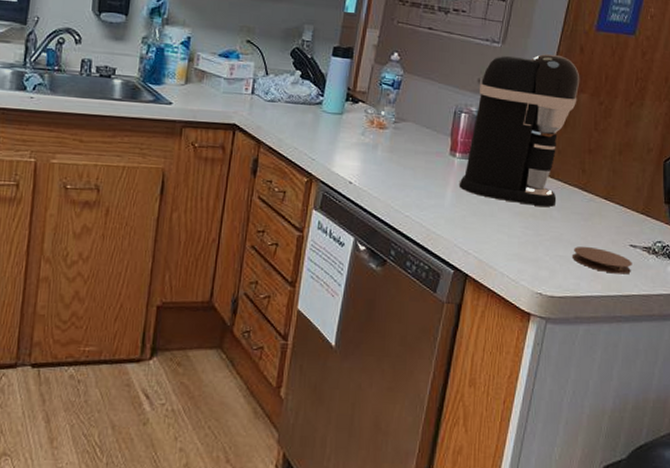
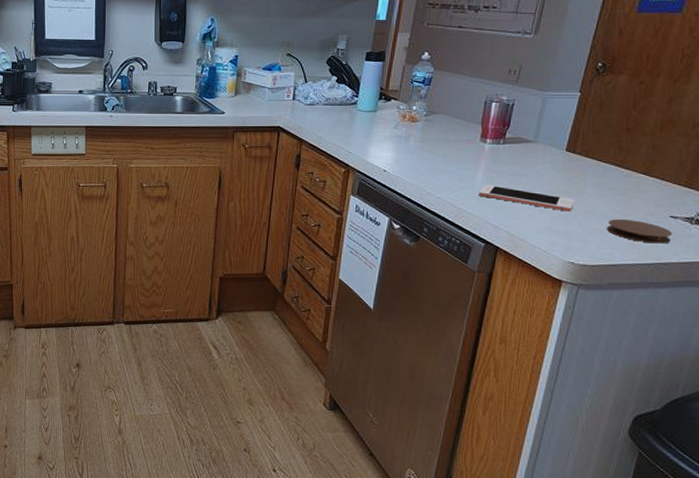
cell phone: none [447,204,542,237] -> present [478,185,575,212]
coffee maker: present [459,53,580,207] -> none [489,39,619,183]

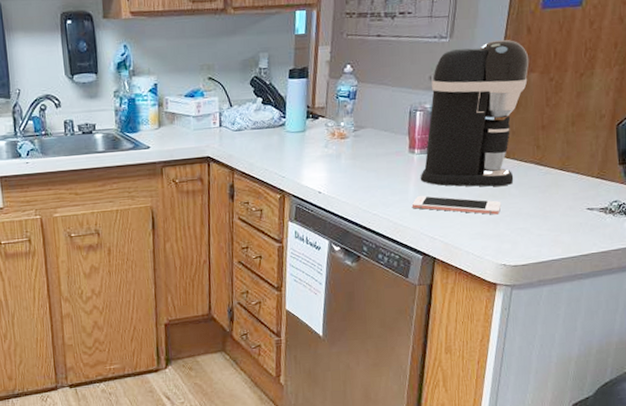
coffee maker: none [489,39,619,183] -> present [420,39,529,187]
coaster: present [607,218,672,244] -> none [533,215,590,237]

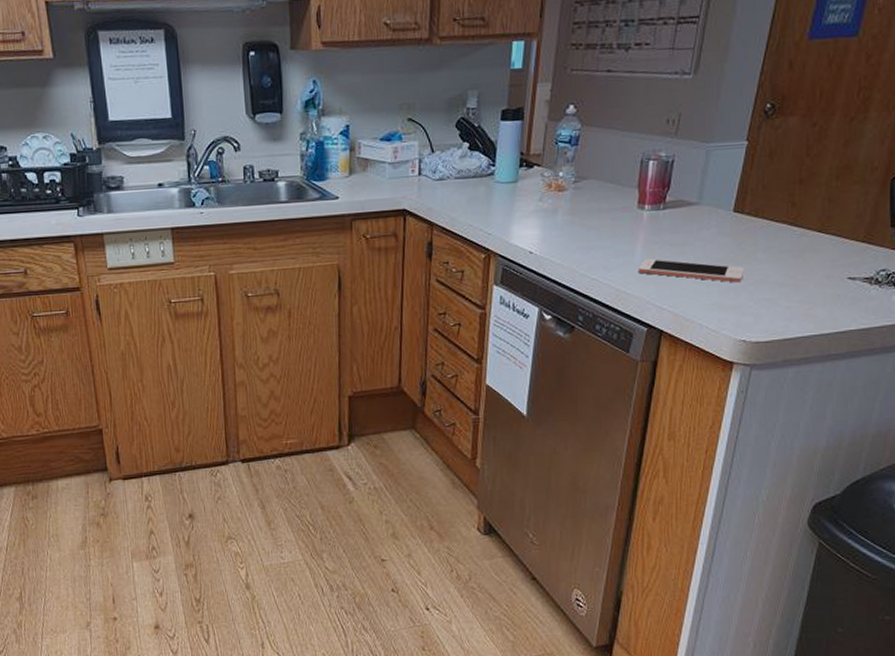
coffee maker: present [420,39,529,187] -> none [649,76,789,250]

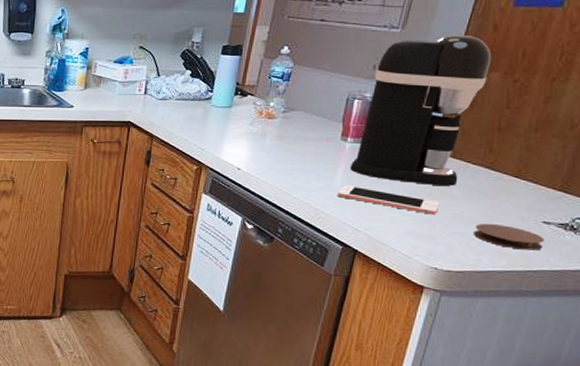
coffee maker: none [649,76,789,250] -> present [350,34,492,186]
coaster: none [781,285,851,311] -> present [474,223,545,251]

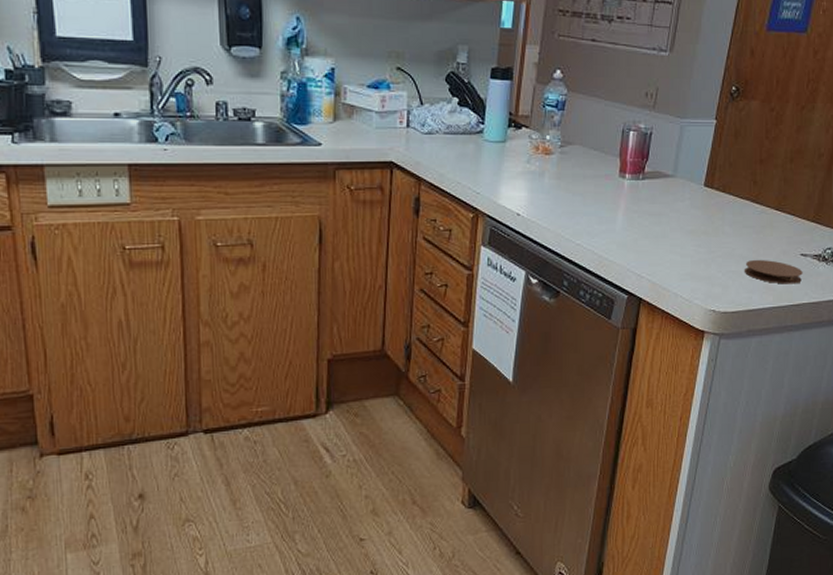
cell phone: present [337,185,440,215] -> none [619,227,714,254]
coffee maker: present [350,34,492,186] -> none [629,59,751,222]

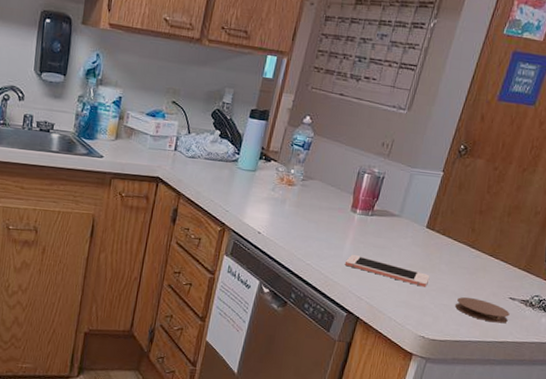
cell phone: none [619,227,714,254] -> present [344,255,430,287]

